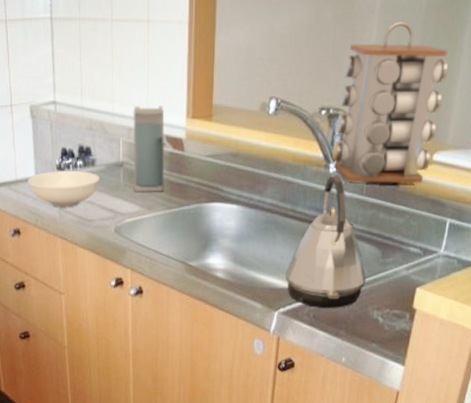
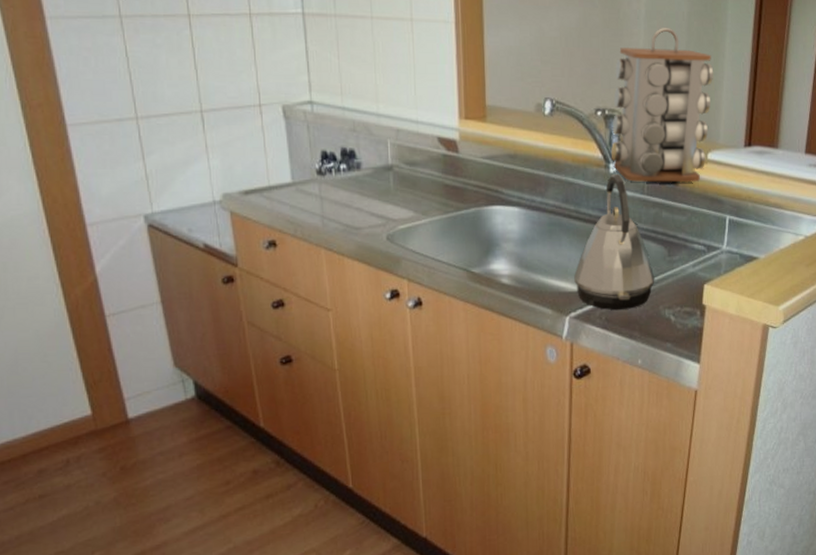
bowl: present [28,171,100,207] -> none [283,175,367,214]
soap dispenser: present [133,105,165,193] -> none [400,106,440,198]

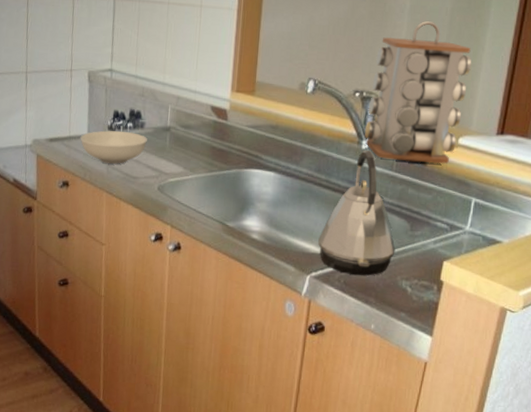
bowl: none [283,175,367,214] -> present [80,130,147,164]

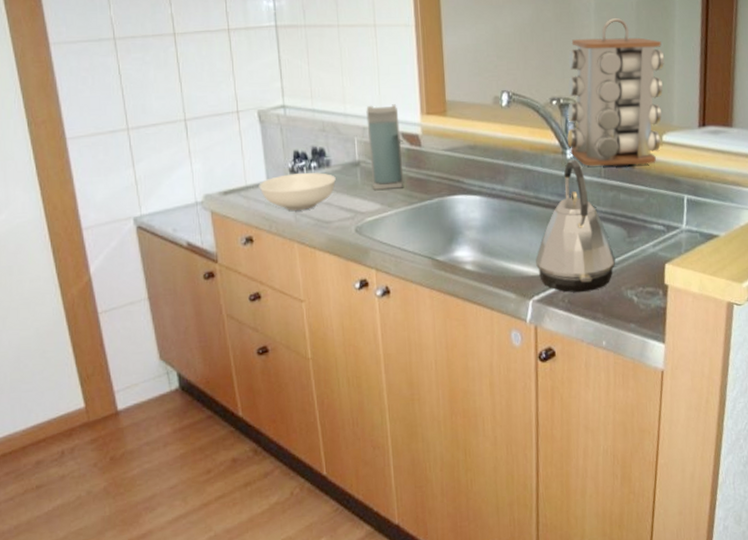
soap dispenser: none [179,77,211,156] -> present [366,104,404,191]

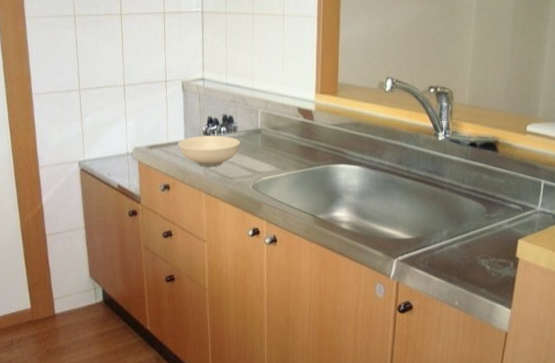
soap dispenser: present [366,104,404,191] -> none [269,82,297,155]
kettle: present [536,160,616,293] -> none [403,142,474,257]
spice rack: present [567,17,664,167] -> none [441,18,535,150]

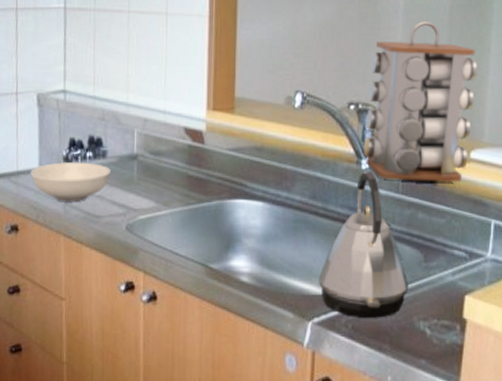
kettle: none [403,142,474,257] -> present [319,171,409,319]
spice rack: none [441,18,535,150] -> present [364,20,477,182]

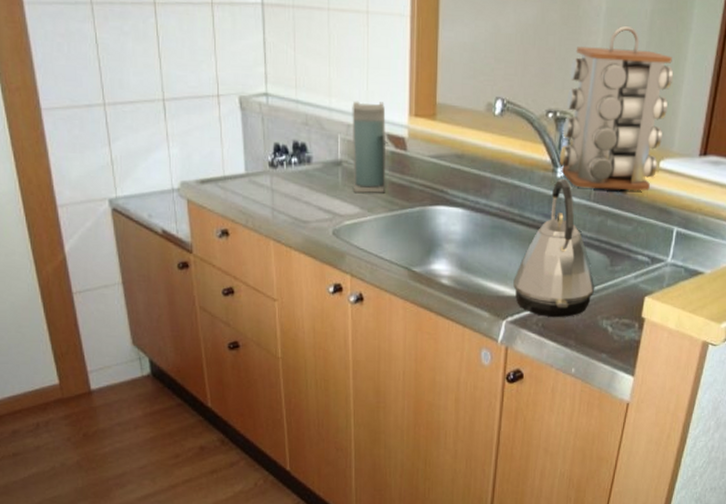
bowl: present [30,162,111,201] -> none [237,168,316,207]
soap dispenser: none [148,96,184,187] -> present [352,101,387,194]

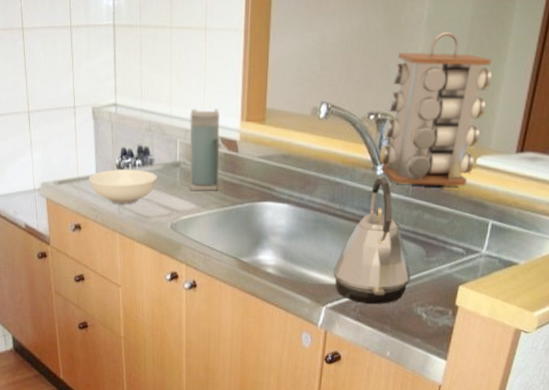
bowl: none [237,168,316,207] -> present [89,169,157,204]

